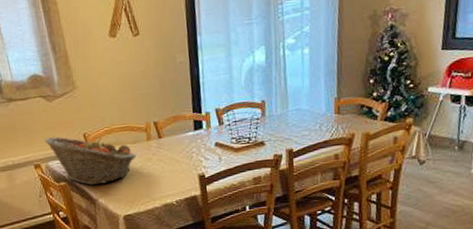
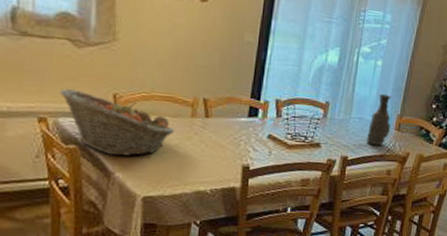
vase: none [308,80,331,133] -> present [367,93,391,146]

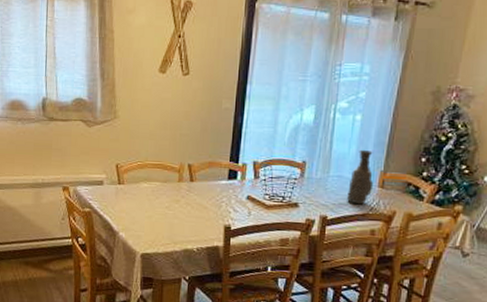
fruit basket: present [60,89,175,156] -> none [77,162,165,218]

